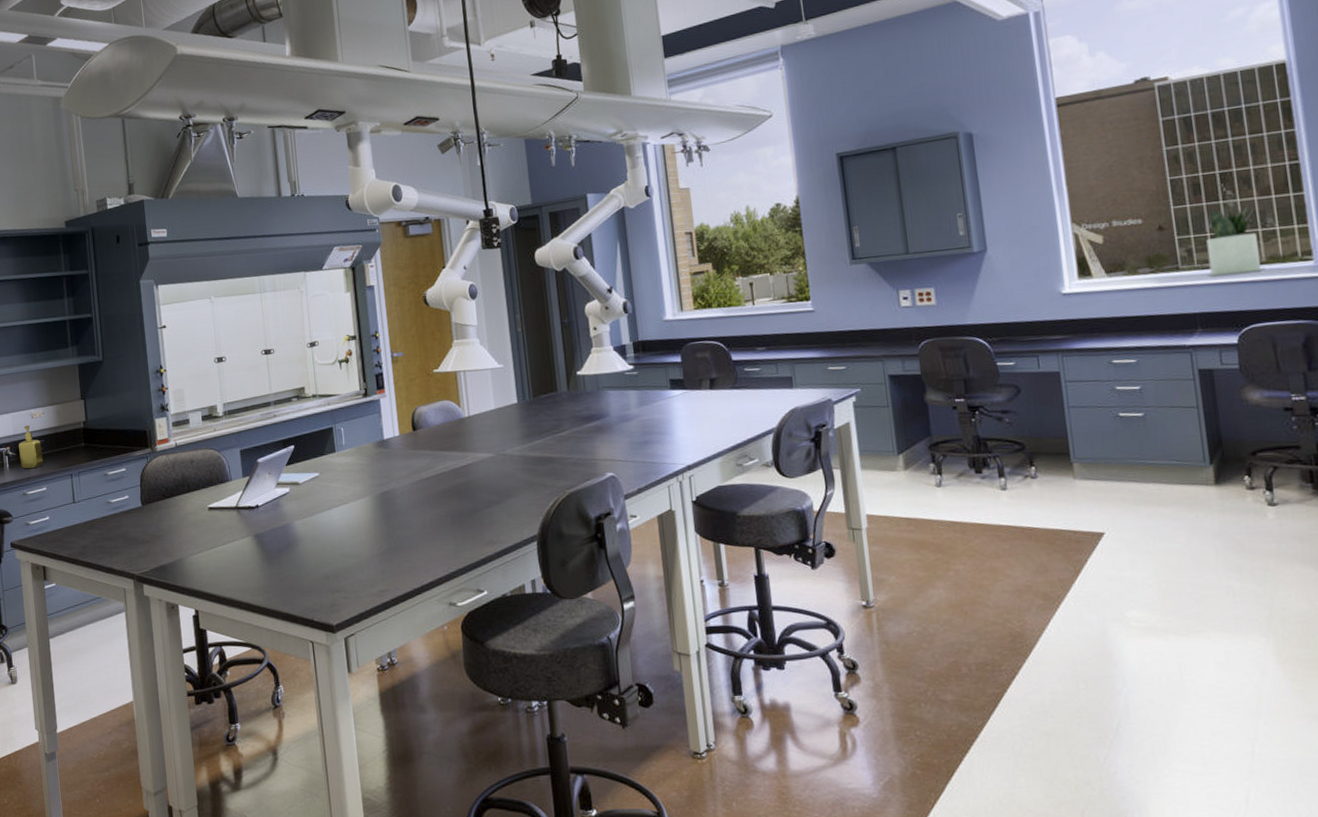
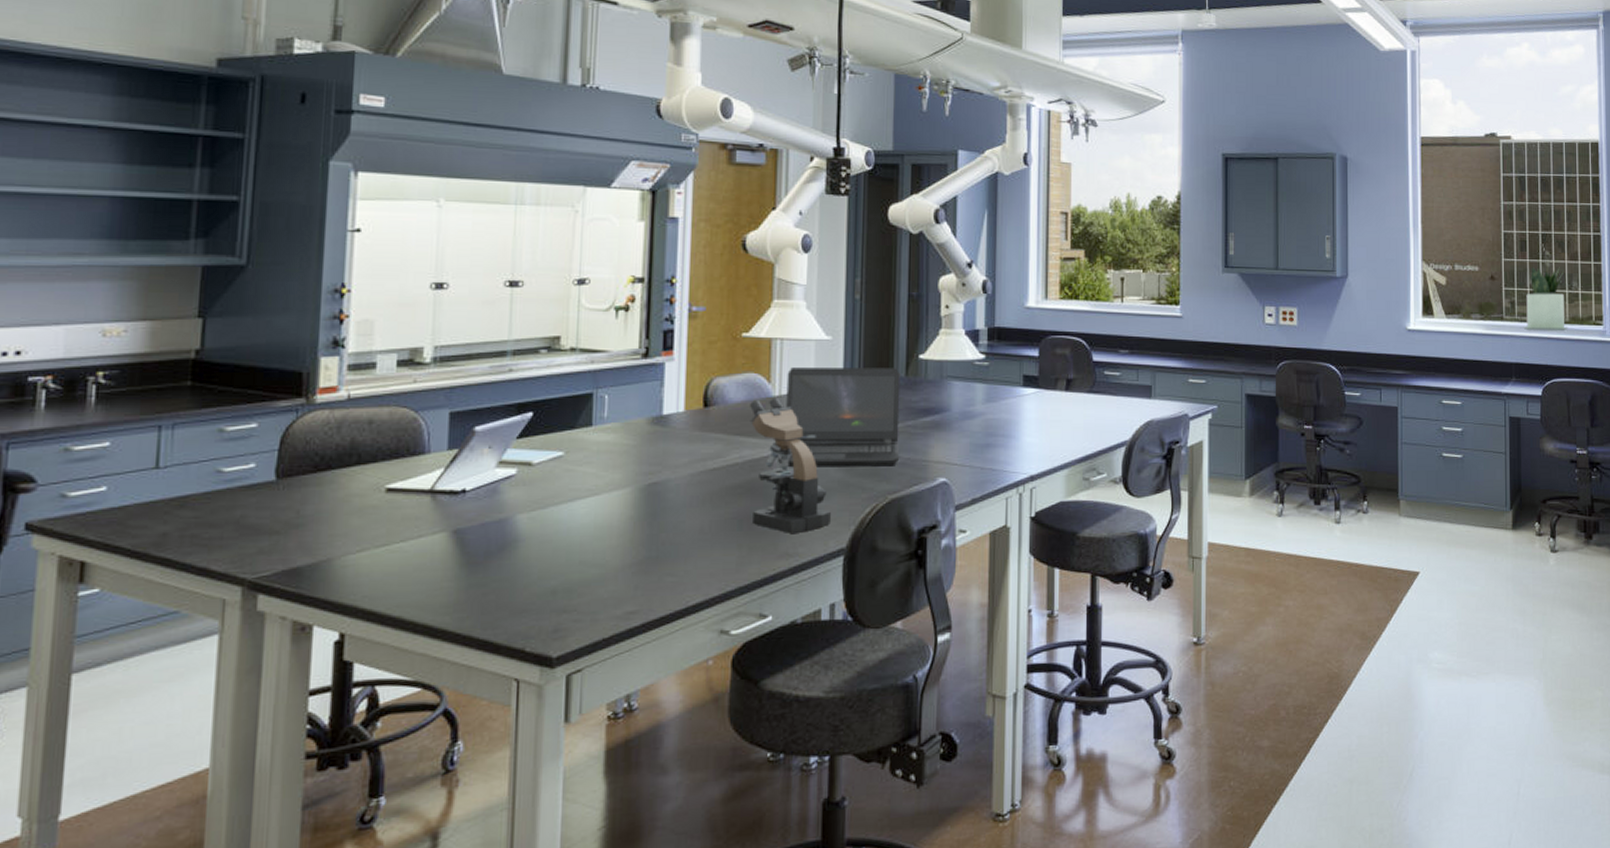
soap dispenser: present [18,425,43,470] -> none [68,345,113,413]
microscope: none [446,418,523,526] -> present [749,397,831,535]
laptop computer: none [472,384,571,472] -> present [777,368,901,467]

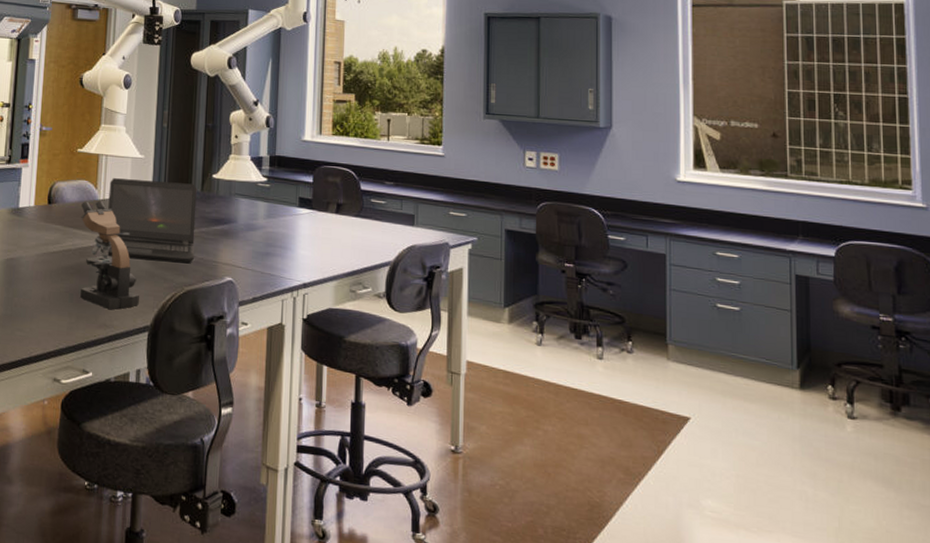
planter: present [1523,267,1569,332] -> none [812,127,869,194]

